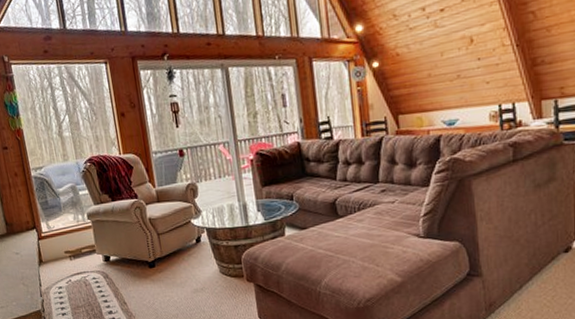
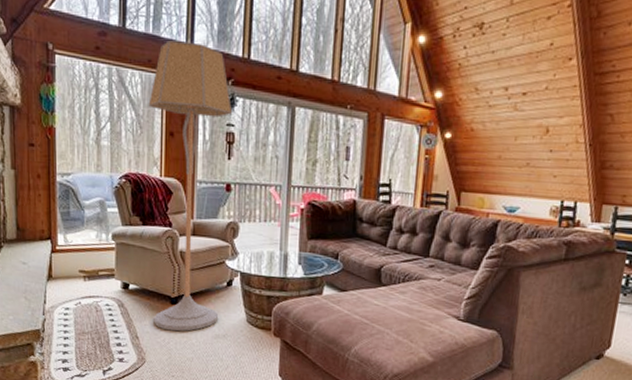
floor lamp: none [97,28,194,293] -> present [148,41,233,332]

